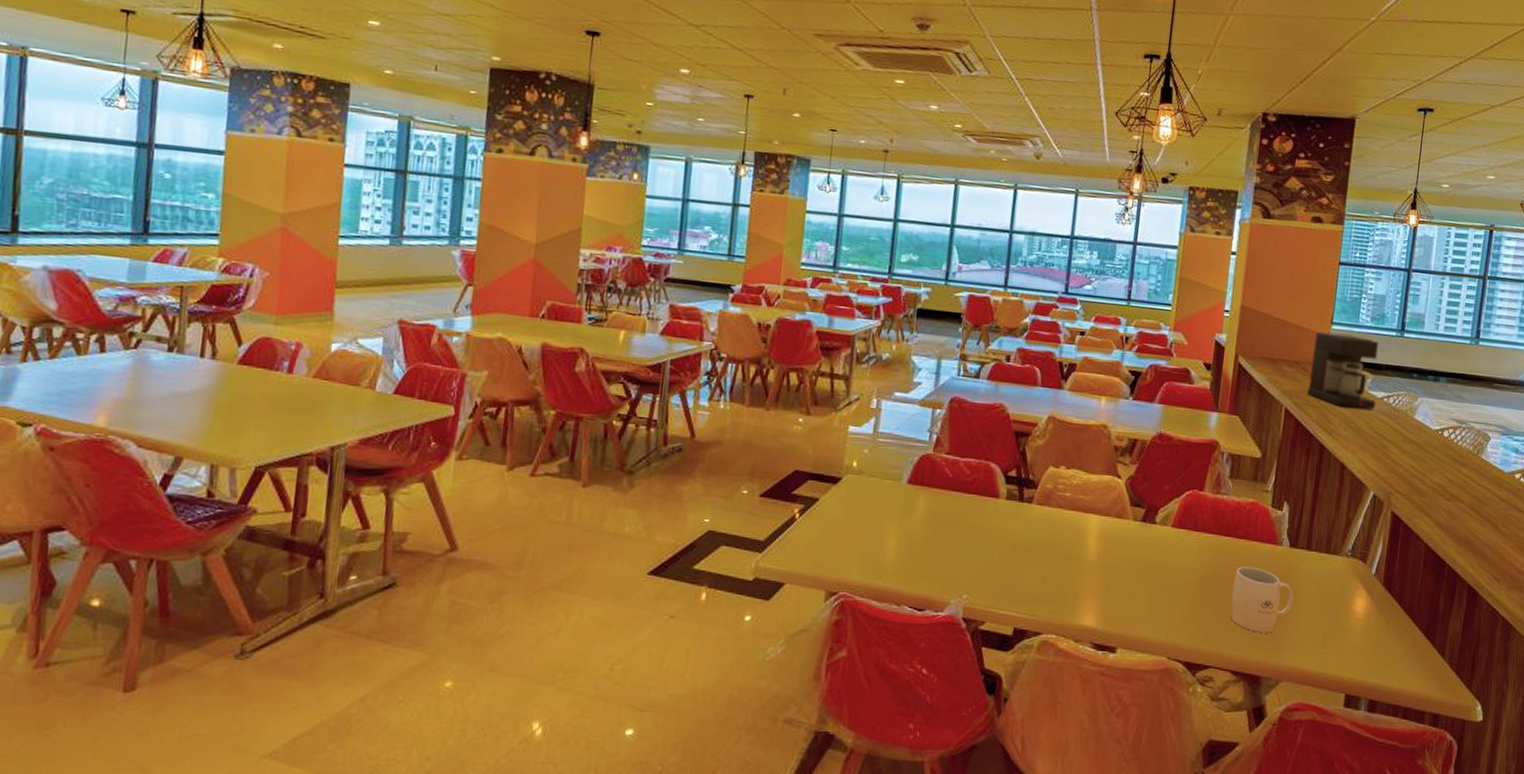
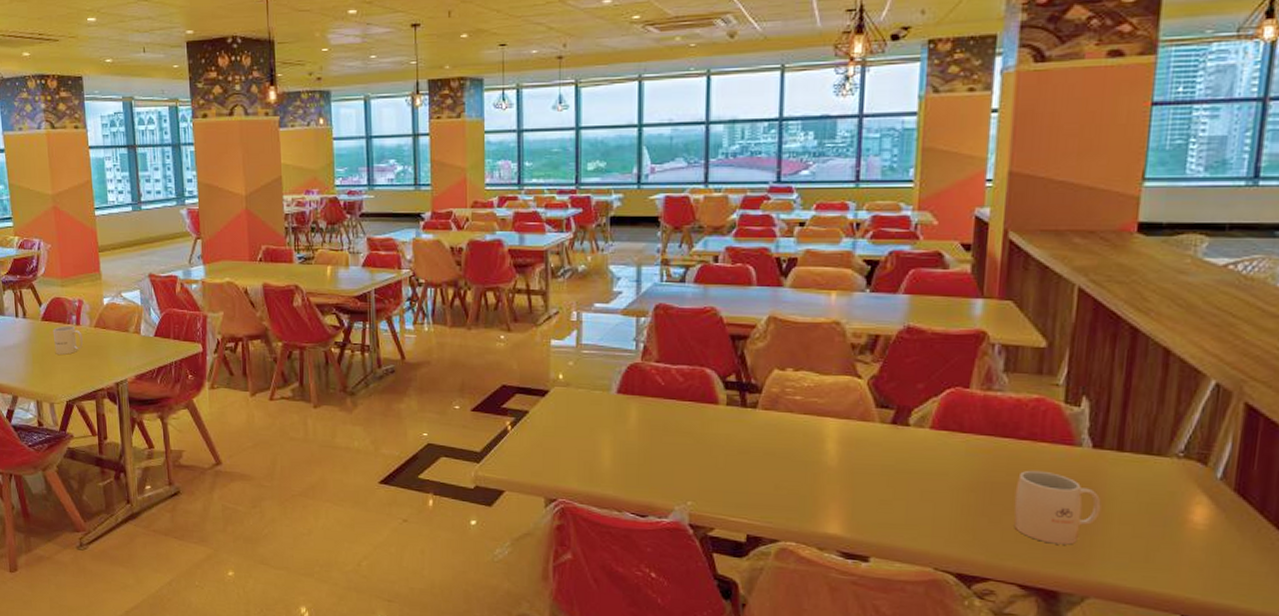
mug: none [250,372,295,409] -> present [52,326,84,355]
coffee maker: present [1307,331,1378,409] -> none [1110,191,1217,282]

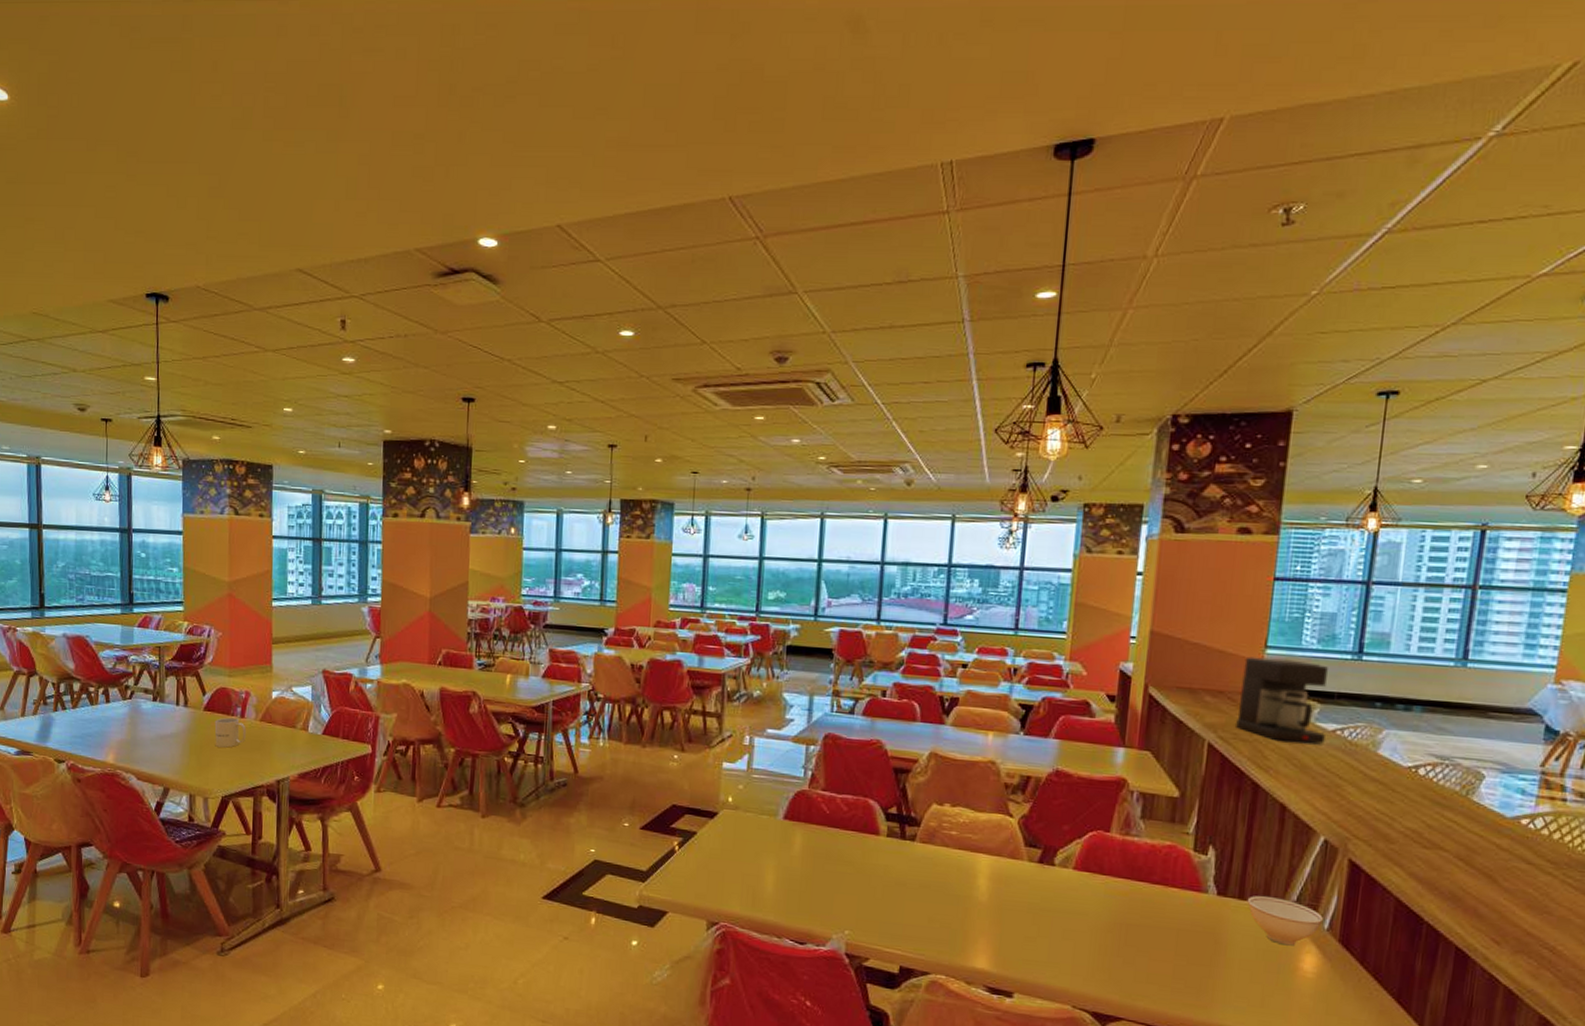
mug: present [1013,470,1101,545] -> none [1145,913,1224,988]
coffee maker: none [1110,191,1217,282] -> present [1236,656,1328,744]
bowl: none [1127,447,1215,498] -> present [1247,896,1323,946]

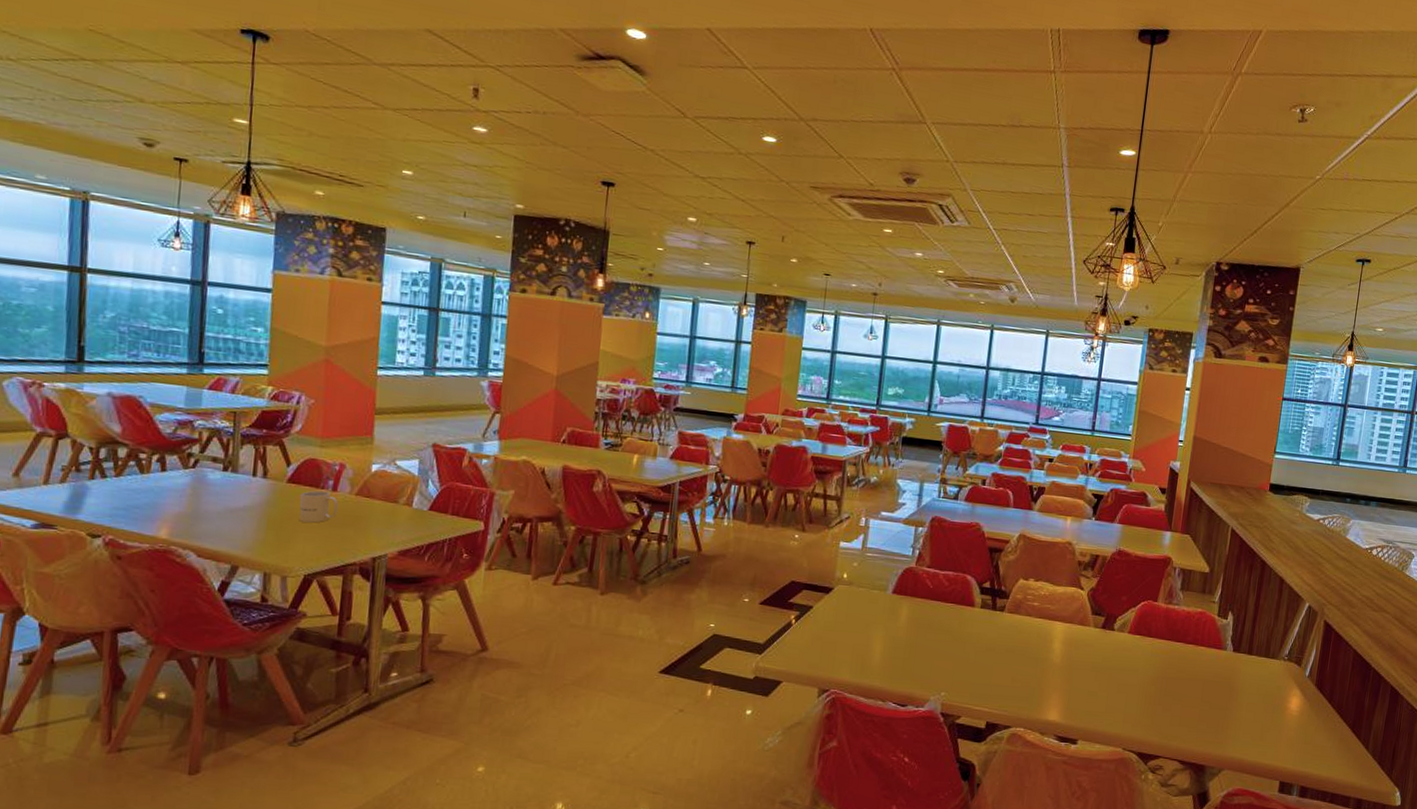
coffee maker: present [1236,656,1328,744] -> none [1252,460,1316,530]
bowl: present [1247,896,1323,946] -> none [1254,651,1306,691]

